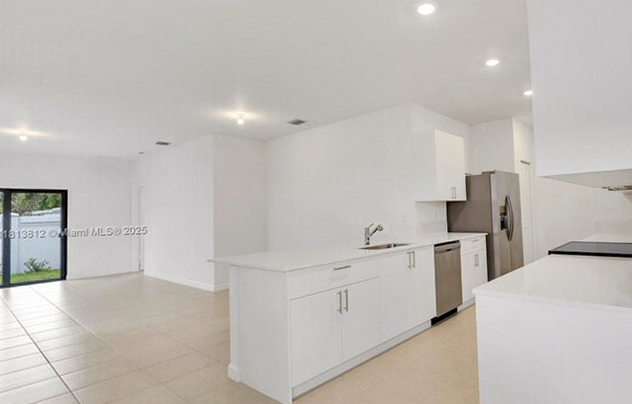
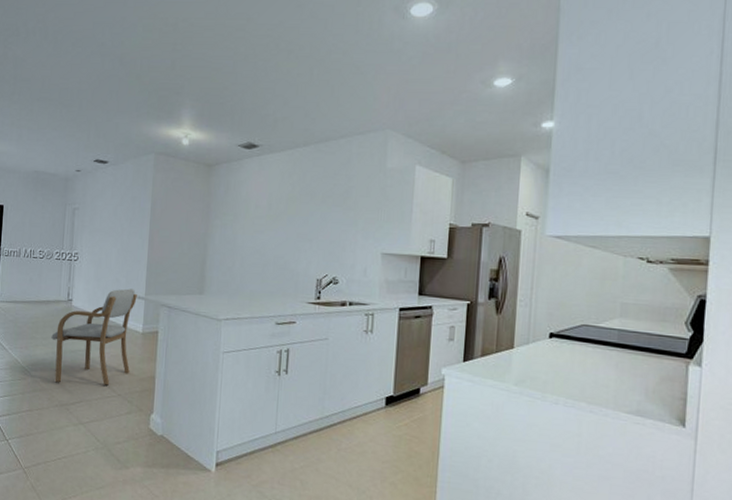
armchair: none [125,254,207,349] -> present [51,288,137,386]

